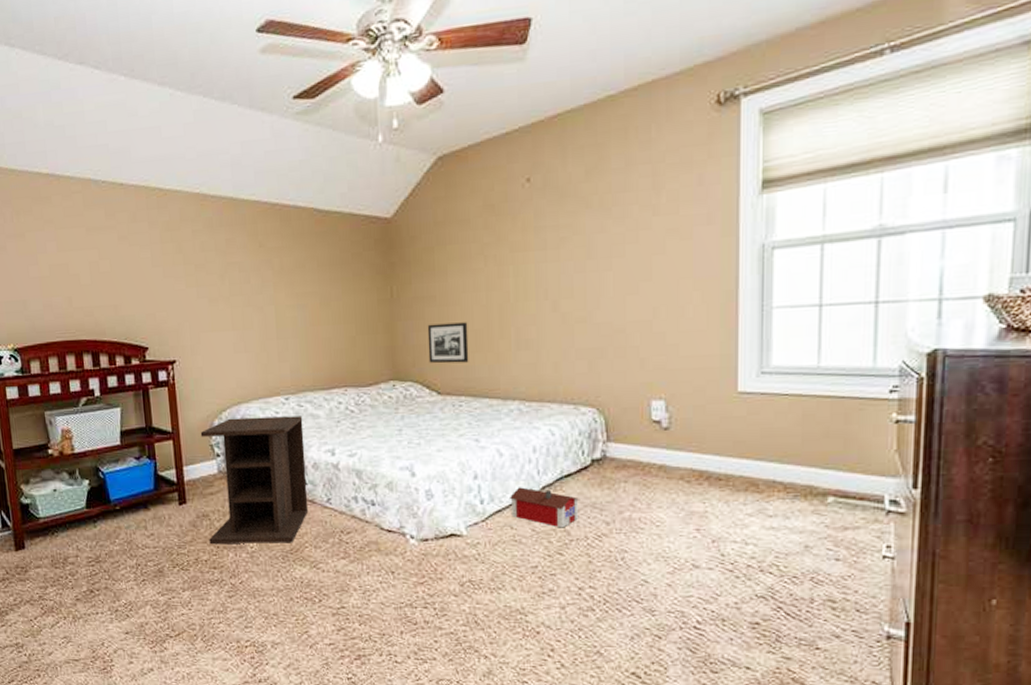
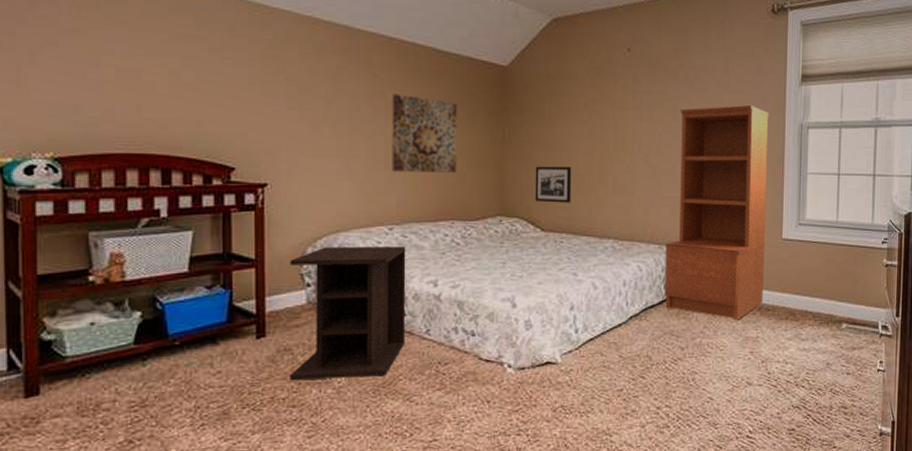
wall art: none [278,261,346,341] -> present [392,93,458,173]
toy house: present [510,487,580,528] -> none [602,317,661,354]
bookshelf: none [582,228,716,492] -> present [664,105,769,321]

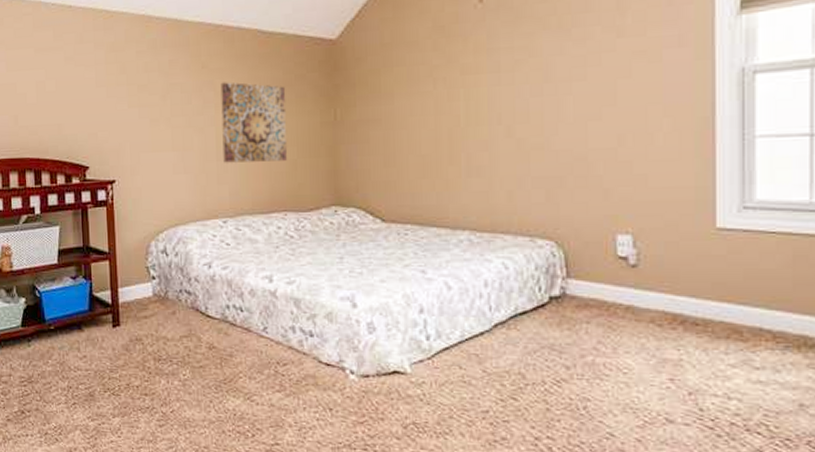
nightstand: present [289,246,406,381] -> none [136,240,244,372]
picture frame: present [535,166,572,203] -> none [372,147,416,190]
bookshelf: present [664,105,769,321] -> none [539,51,689,336]

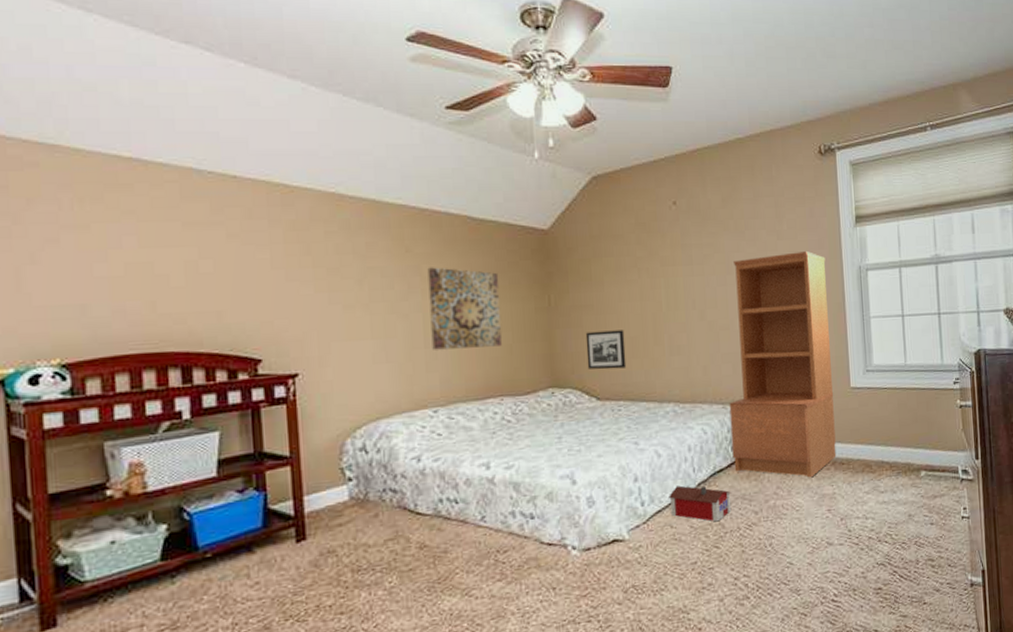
picture frame: none [372,147,416,190] -> present [585,330,627,370]
toy house: none [459,323,537,371] -> present [669,485,732,522]
bookshelf: none [539,51,689,336] -> present [729,251,837,478]

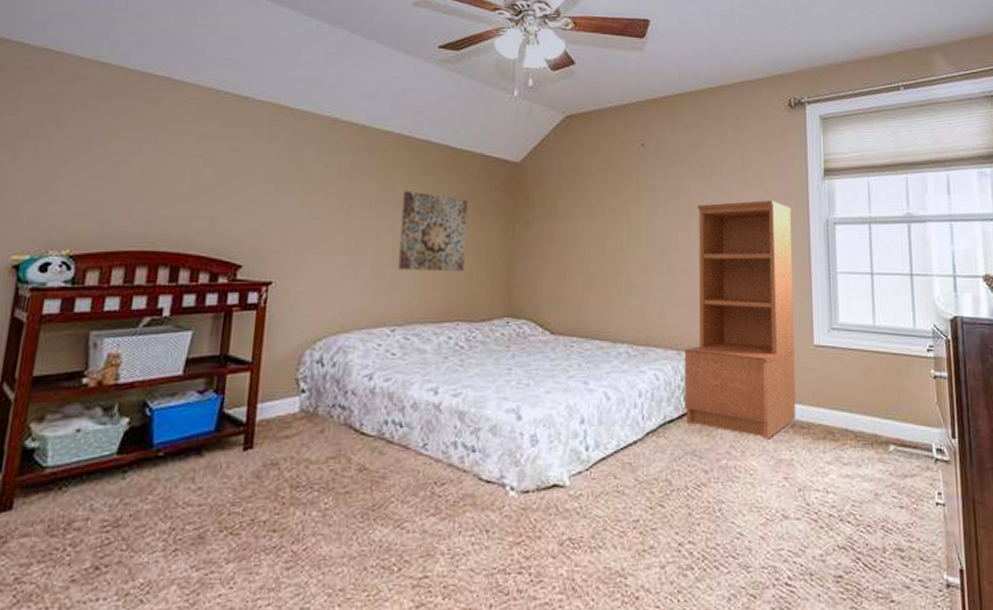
picture frame: present [585,330,627,370] -> none [544,264,584,304]
toy house: present [669,485,732,522] -> none [615,433,682,477]

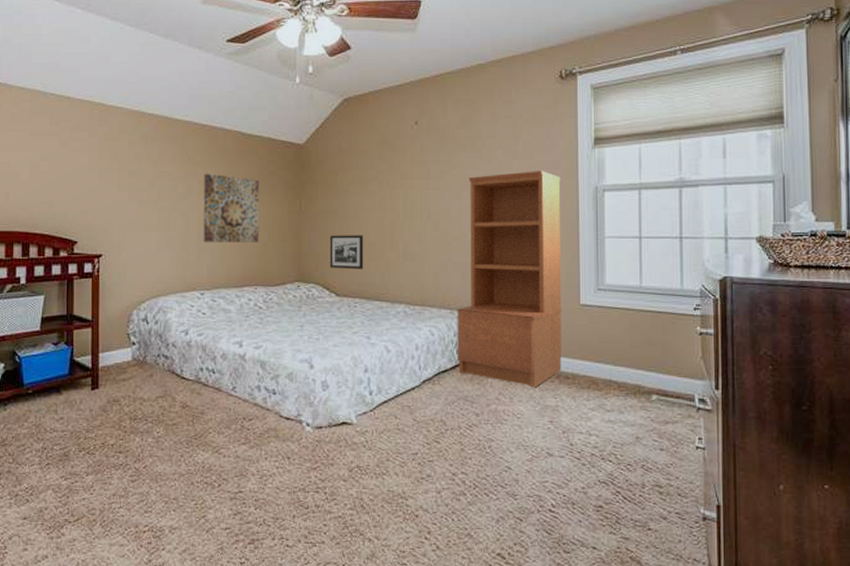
picture frame: none [544,264,584,304] -> present [329,235,364,269]

